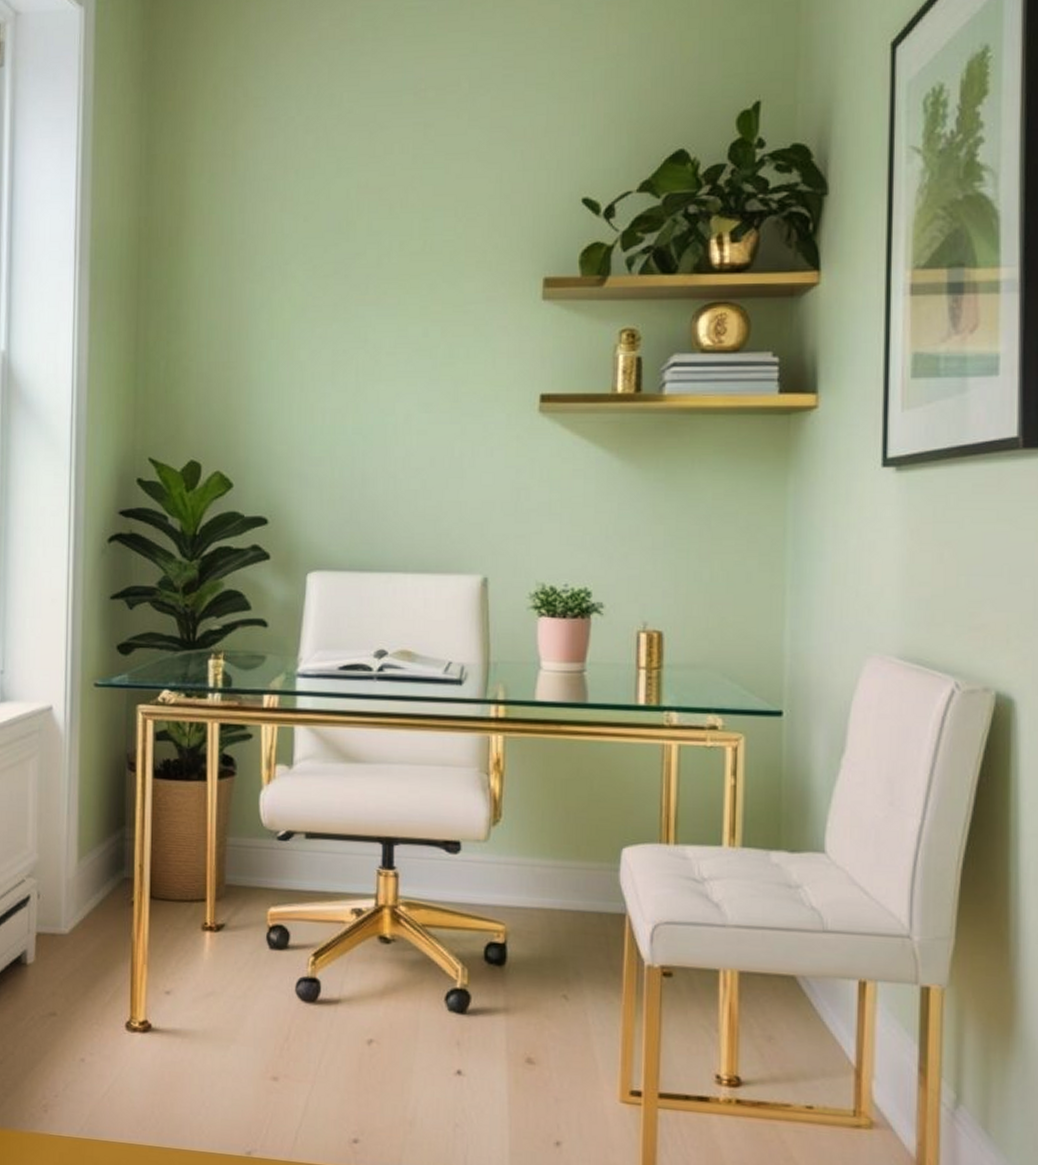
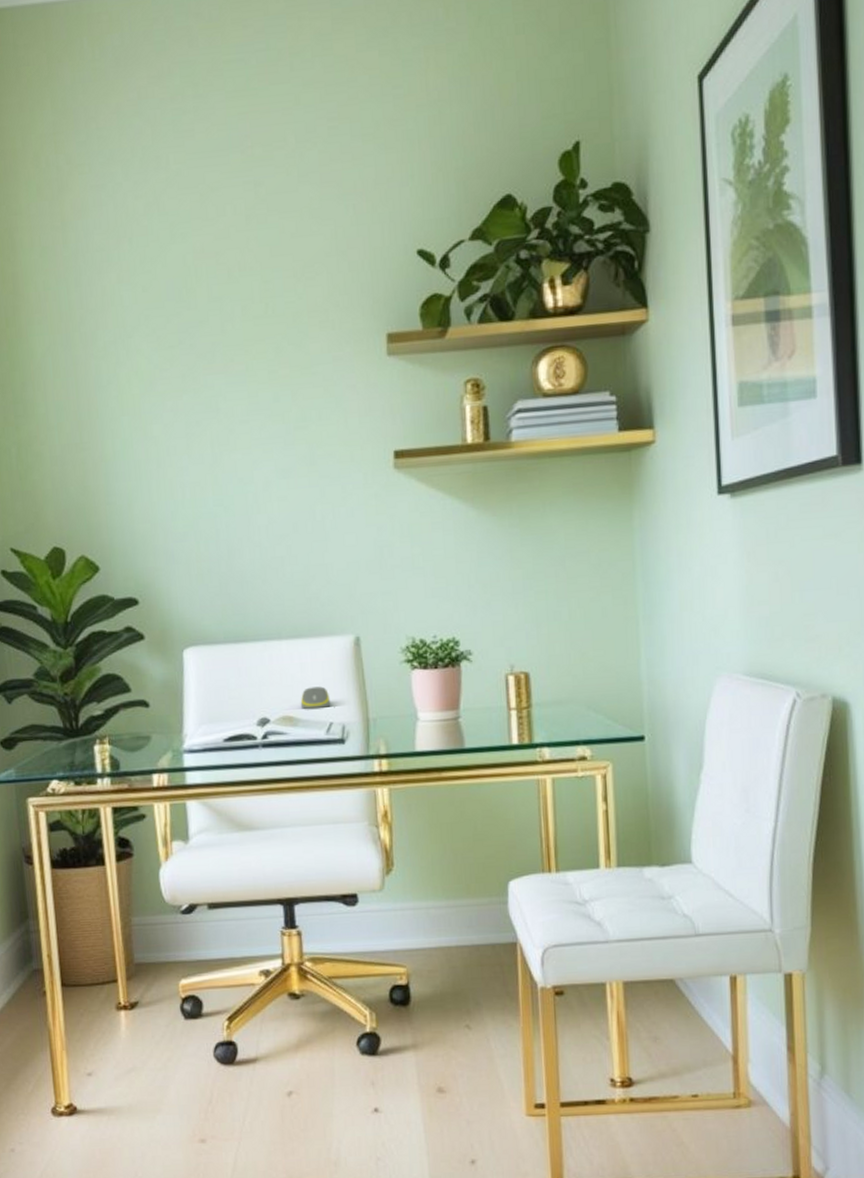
computer mouse: none [420,624,452,647] -> present [300,686,331,710]

